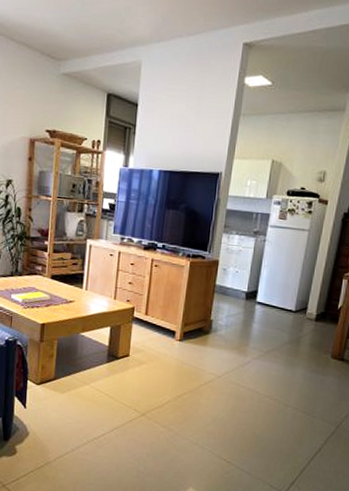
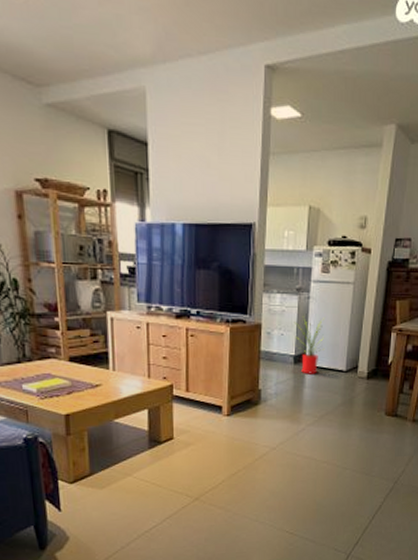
house plant: none [249,257,278,311] -> present [294,316,325,374]

